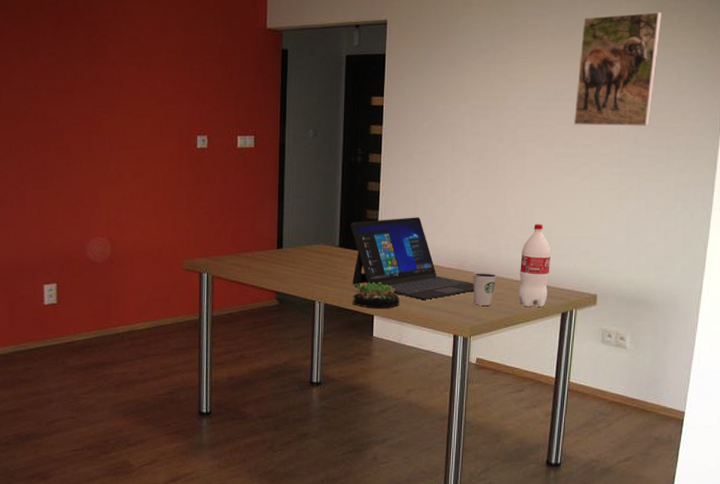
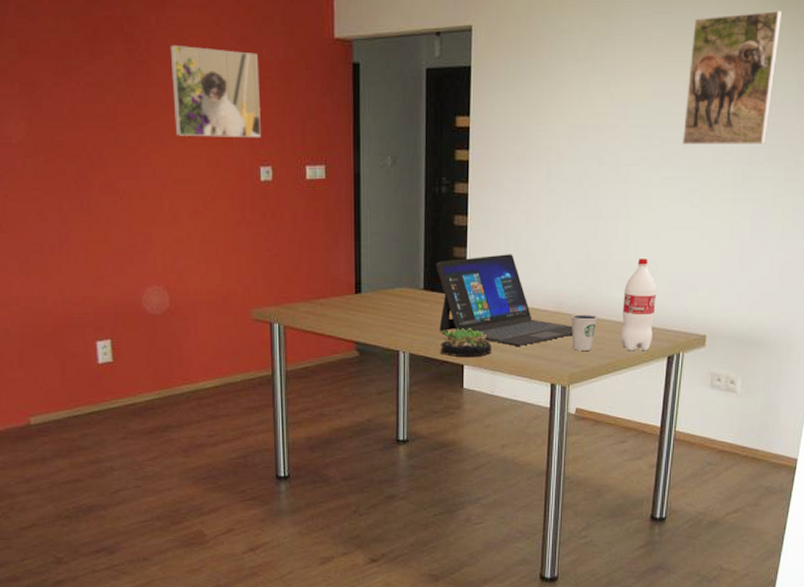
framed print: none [123,31,200,112] -> present [170,45,261,138]

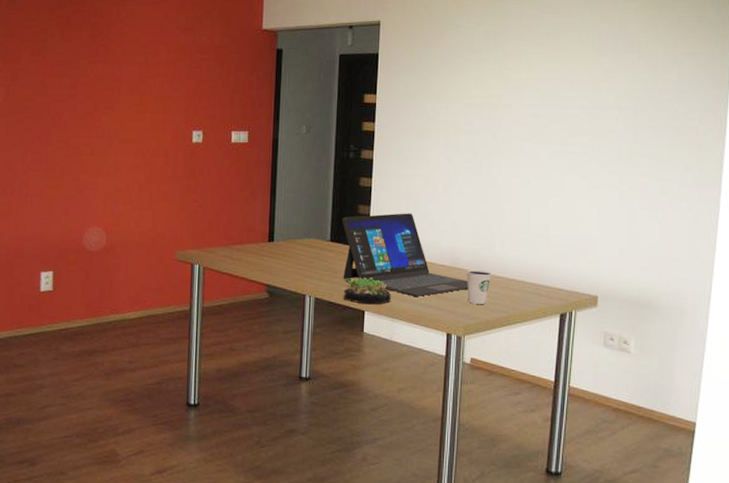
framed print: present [170,45,261,138] -> none [124,32,198,108]
bottle: present [621,258,656,351] -> none [514,222,548,308]
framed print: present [683,10,782,145] -> none [571,12,660,125]

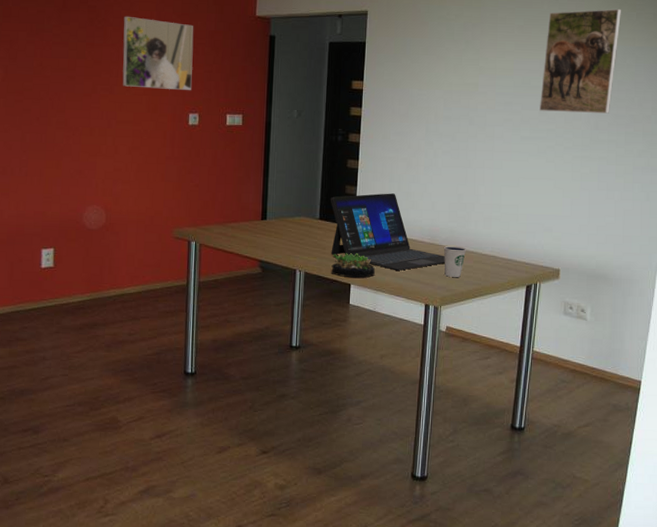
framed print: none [124,32,198,108] -> present [122,16,194,91]
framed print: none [571,12,660,125] -> present [540,8,621,114]

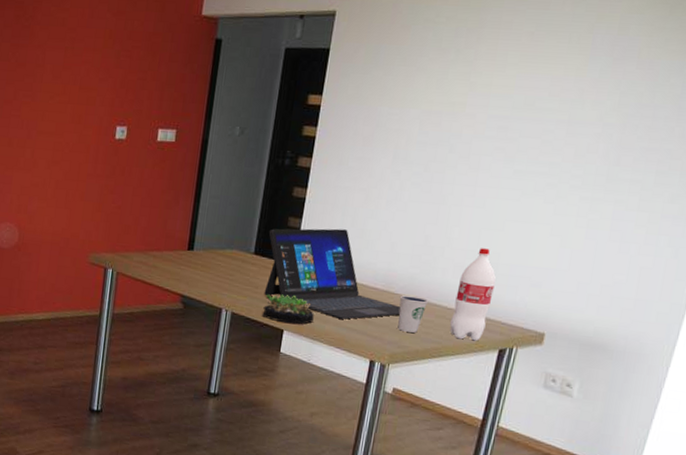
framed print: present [122,16,194,91] -> none [46,13,129,101]
bottle: none [486,202,517,280] -> present [450,248,496,341]
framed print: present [540,8,621,114] -> none [543,12,672,146]

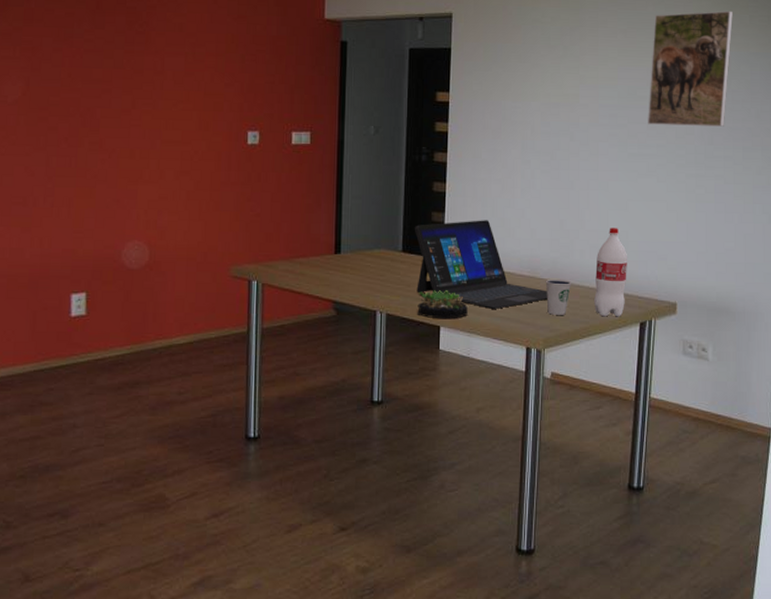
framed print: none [543,12,672,146] -> present [648,10,733,127]

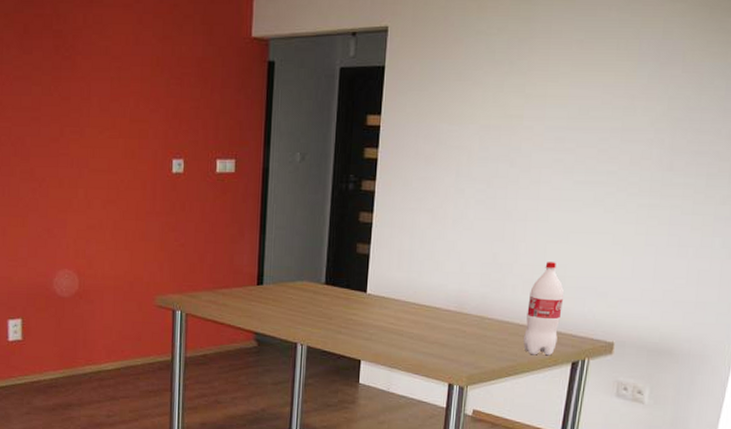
laptop: present [414,220,547,309] -> none [338,252,474,344]
succulent plant: present [417,290,468,320] -> none [338,324,390,354]
dixie cup: present [545,279,572,315] -> none [472,314,501,352]
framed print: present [648,10,733,127] -> none [599,14,712,150]

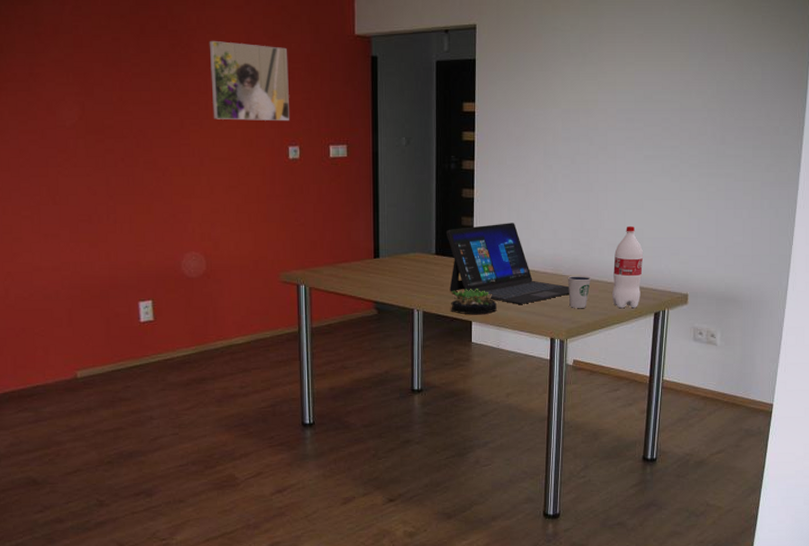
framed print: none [94,41,178,132] -> present [209,40,289,122]
laptop: none [338,252,474,344] -> present [445,223,569,304]
succulent plant: none [338,324,390,354] -> present [451,289,497,315]
dixie cup: none [472,314,501,352] -> present [567,275,592,308]

